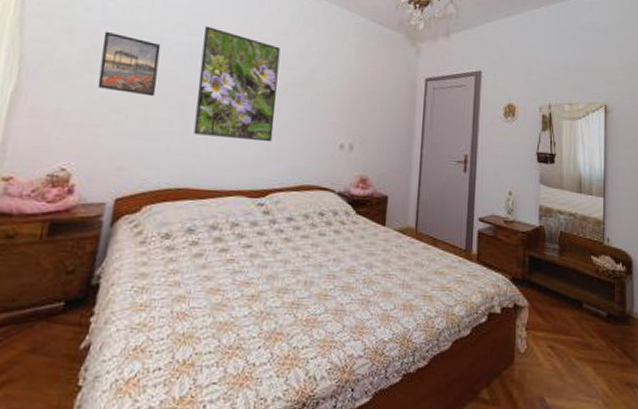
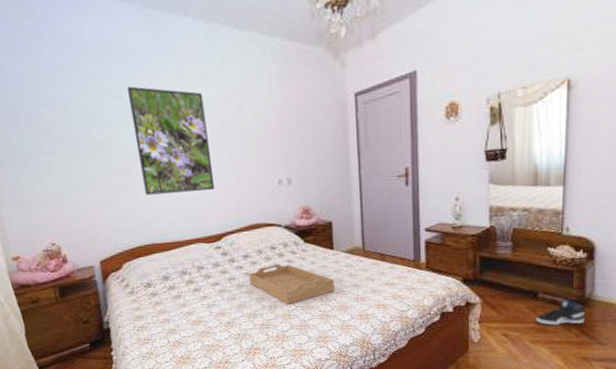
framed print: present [97,31,161,97] -> none [43,113,104,169]
serving tray: none [287,233,381,282] -> present [248,264,335,305]
sneaker: none [581,314,627,342] -> present [536,299,586,325]

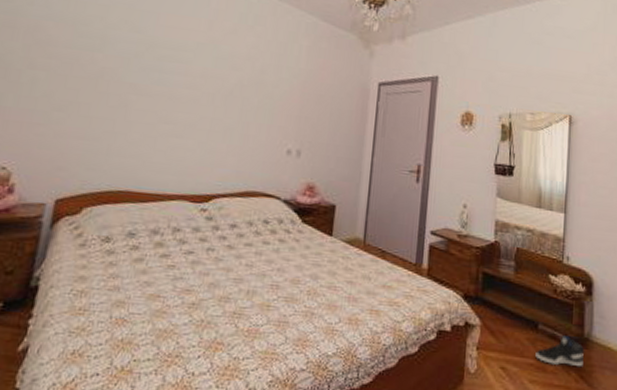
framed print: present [128,86,215,195] -> none [136,23,228,146]
serving tray: present [248,264,335,305] -> none [230,241,327,293]

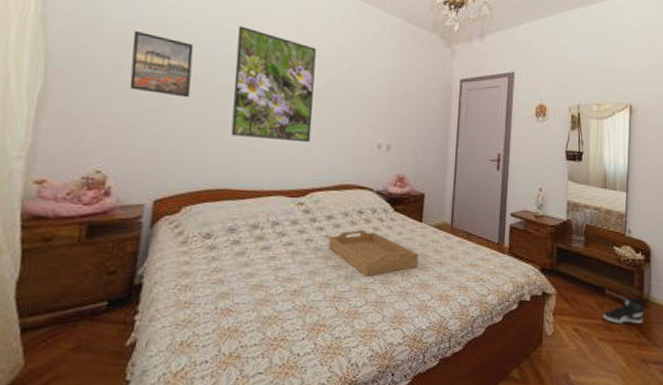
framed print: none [39,26,105,96] -> present [129,30,194,98]
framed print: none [136,23,228,146] -> present [231,26,317,143]
serving tray: none [230,241,327,293] -> present [328,230,419,276]

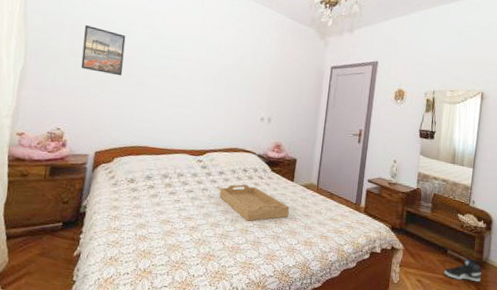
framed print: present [231,26,317,143] -> none [150,21,217,114]

